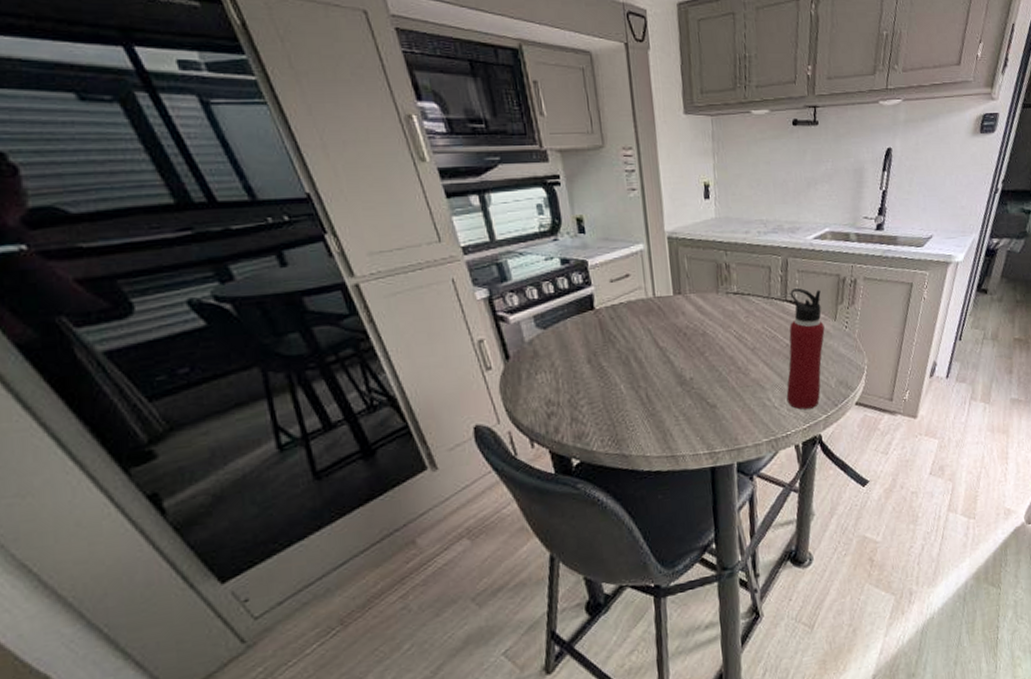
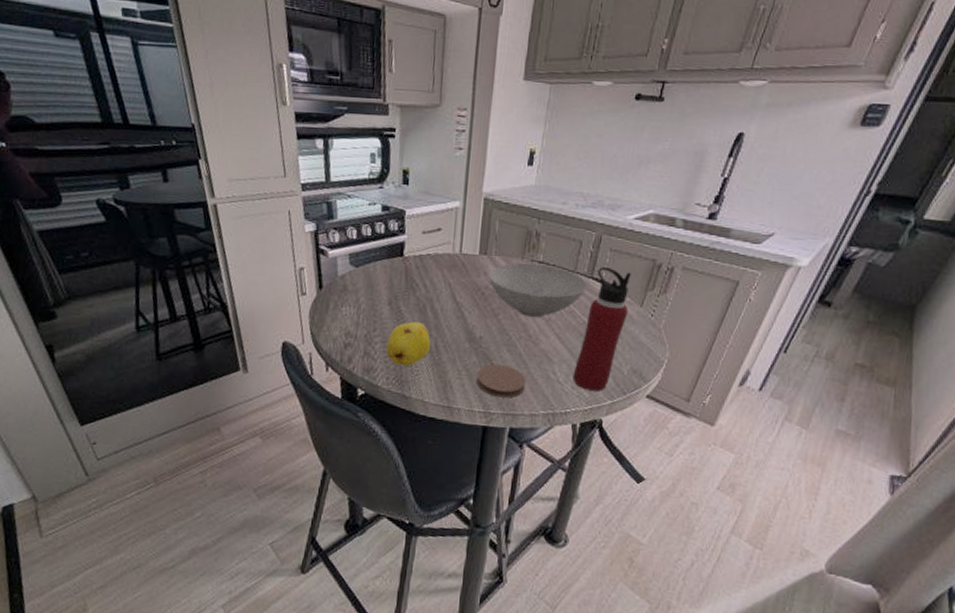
fruit: none [594,375,642,425] -> present [386,322,431,367]
bowl: none [686,295,784,350] -> present [488,262,588,318]
coaster: none [694,401,745,435] -> present [476,364,526,398]

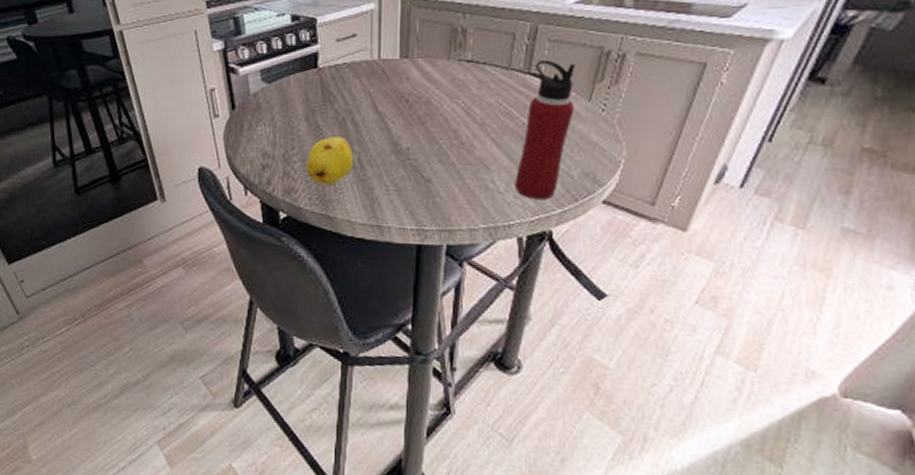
coaster: present [476,364,526,398] -> none [406,176,462,213]
bowl: present [488,262,588,318] -> none [411,63,525,123]

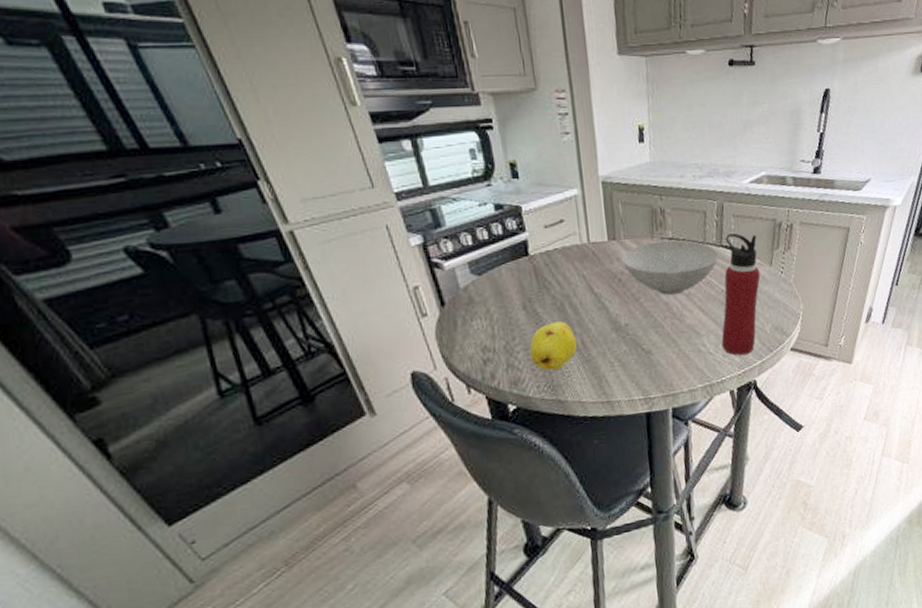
bowl: none [411,63,525,123] -> present [621,240,719,296]

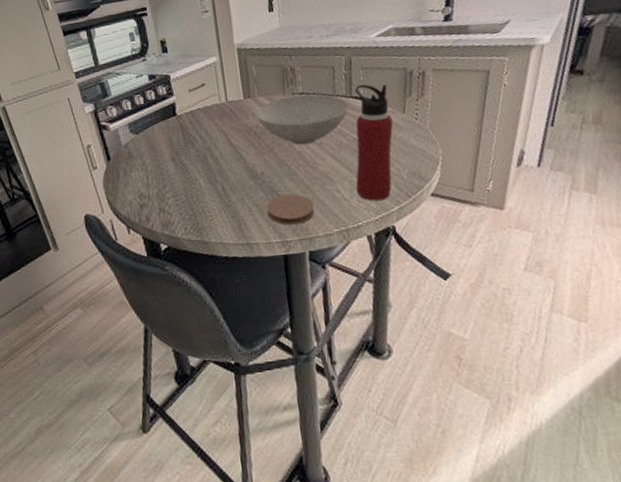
fruit: present [530,321,578,371] -> none [178,171,219,215]
coaster: none [629,347,680,381] -> present [266,193,315,225]

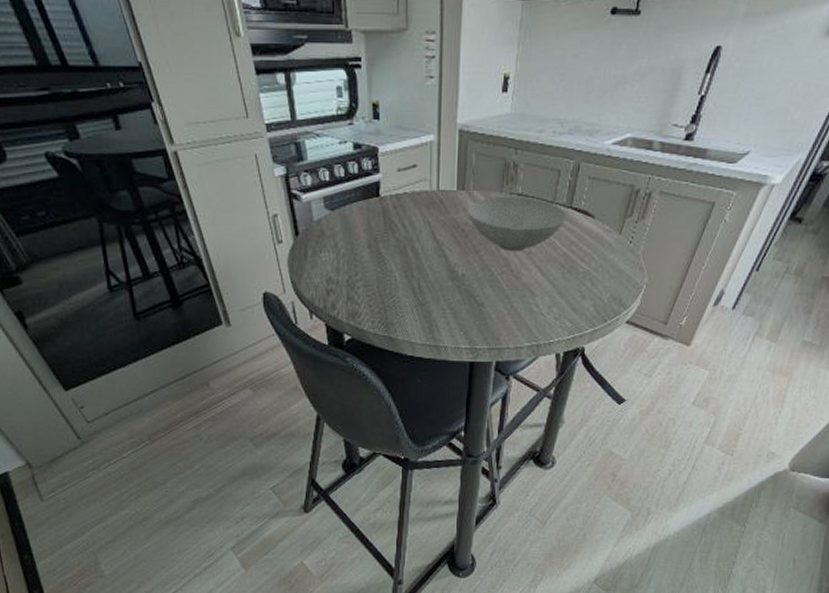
coaster: present [266,193,315,225] -> none [461,301,510,333]
water bottle: present [355,84,394,201] -> none [555,196,610,320]

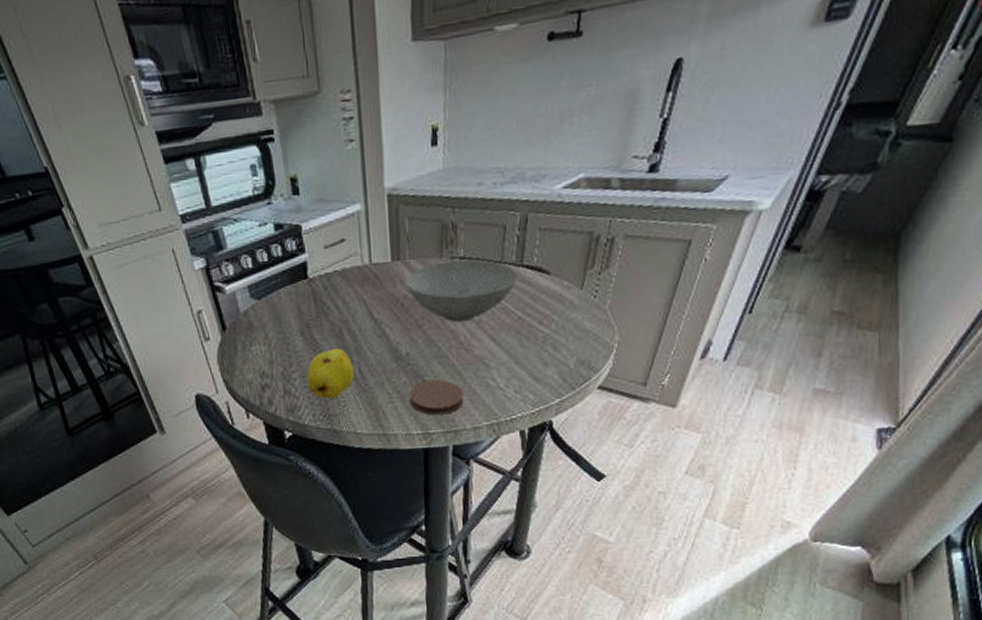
fruit: none [370,263,414,309] -> present [306,348,355,400]
coaster: none [461,301,510,333] -> present [409,379,464,415]

